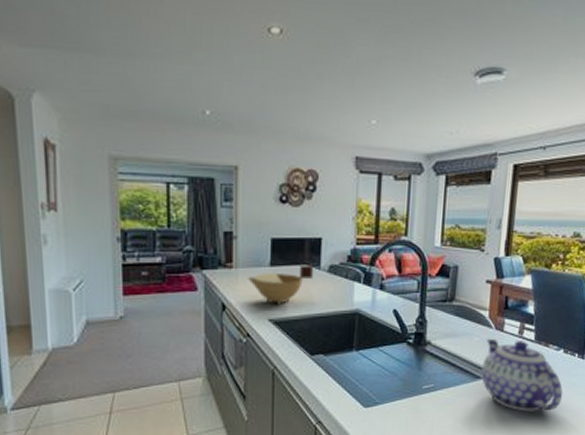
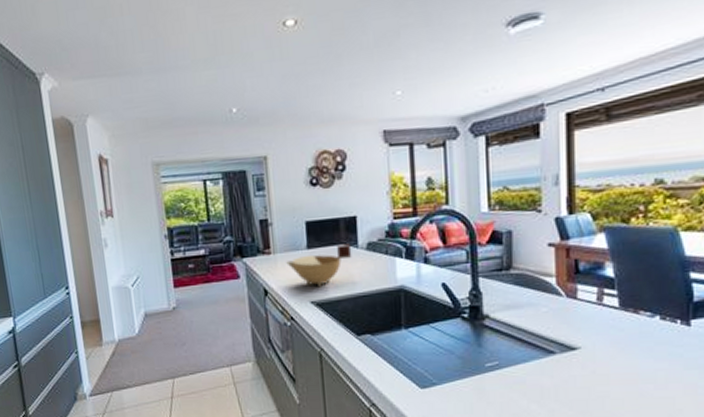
teapot: present [481,338,563,412] -> none [555,307,667,390]

